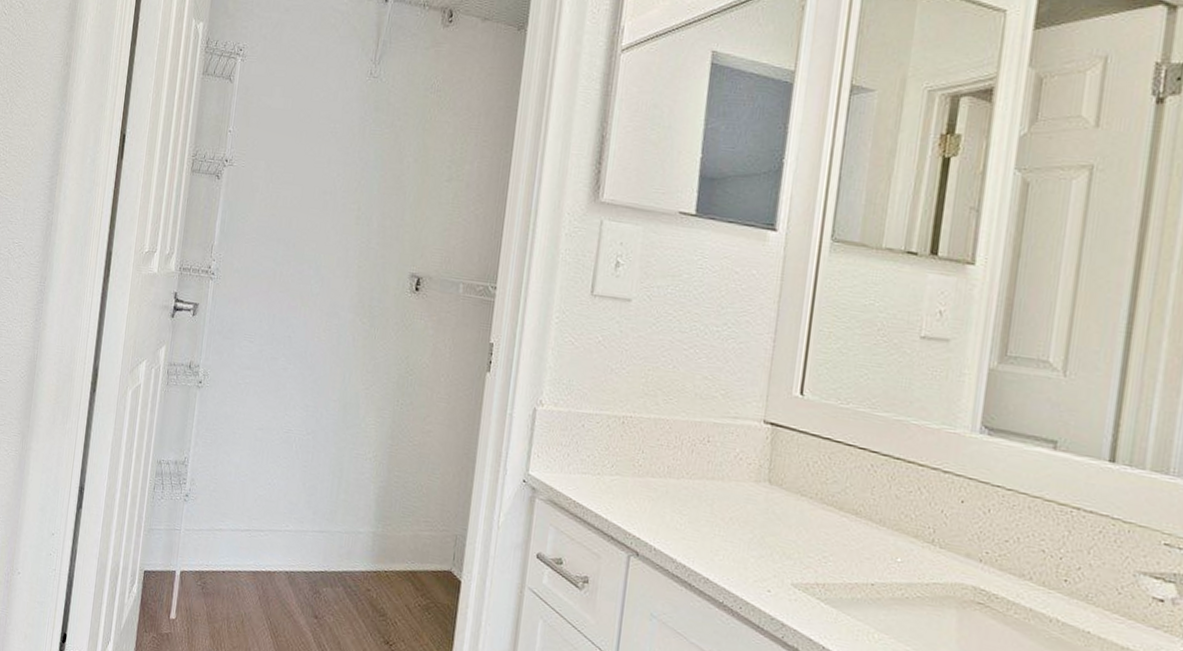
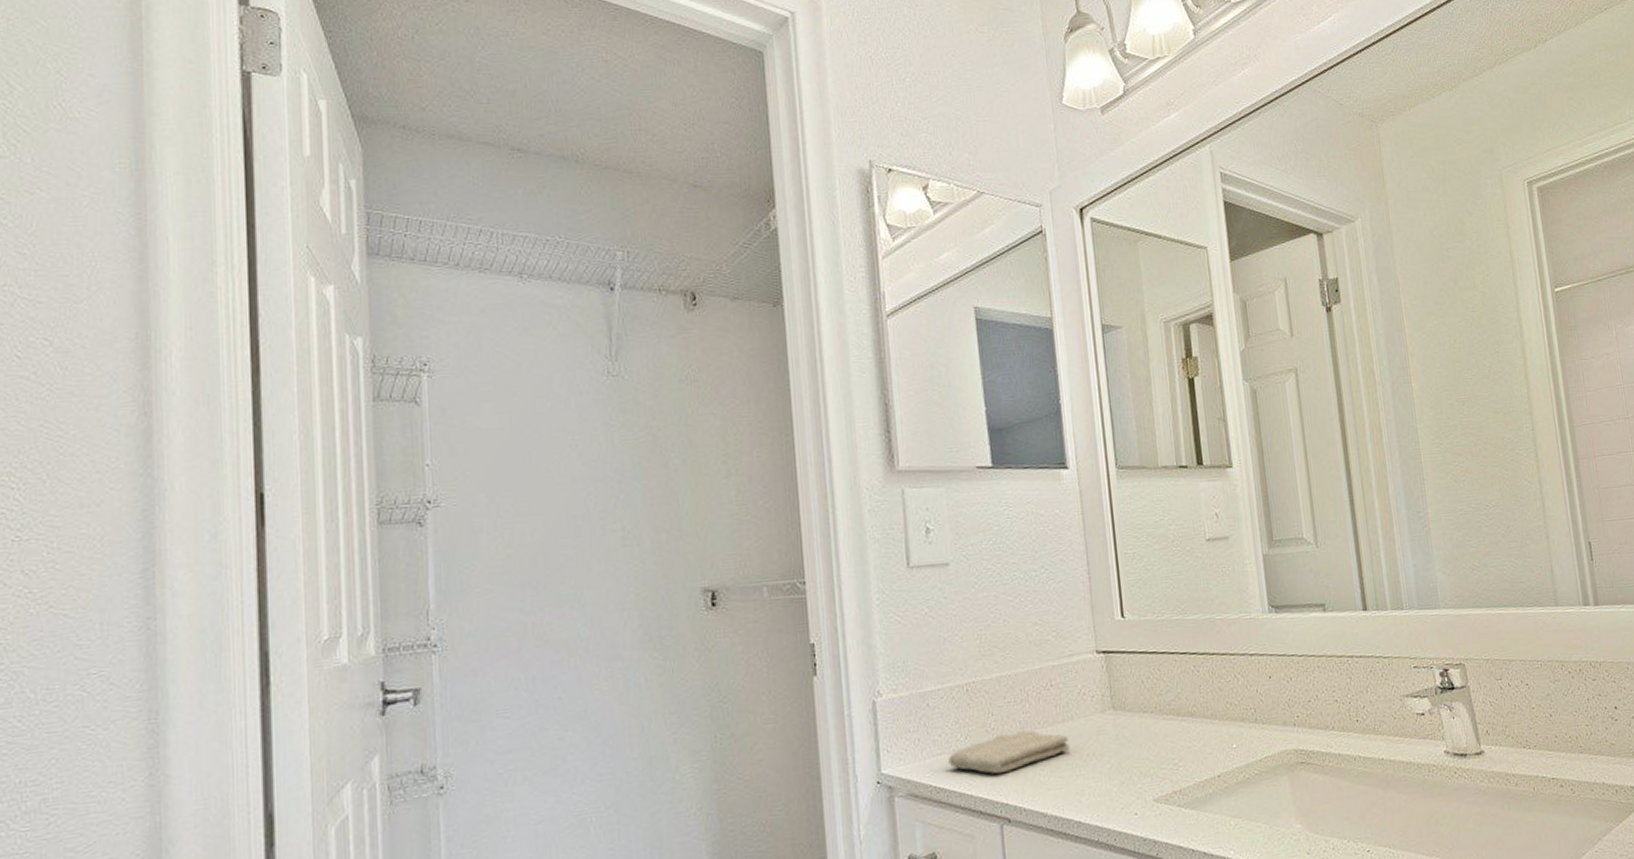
washcloth: none [591,473,715,510] -> present [948,731,1070,775]

